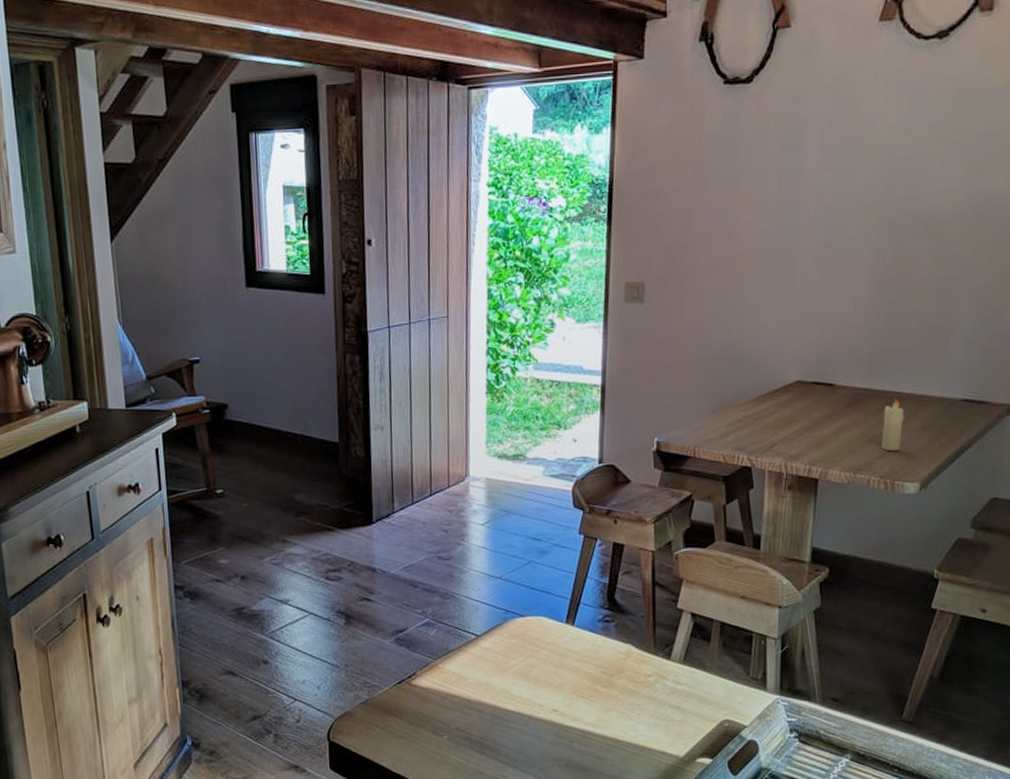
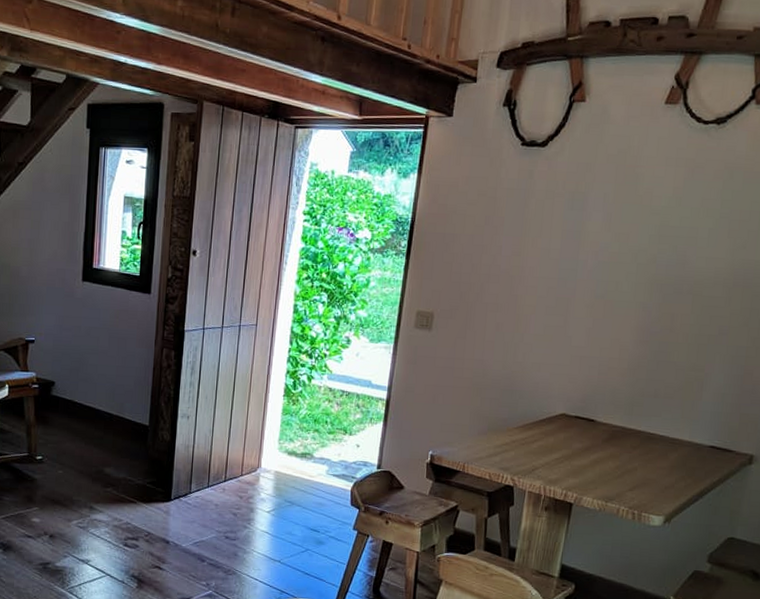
candle: present [882,398,904,452] -> none [633,438,656,486]

